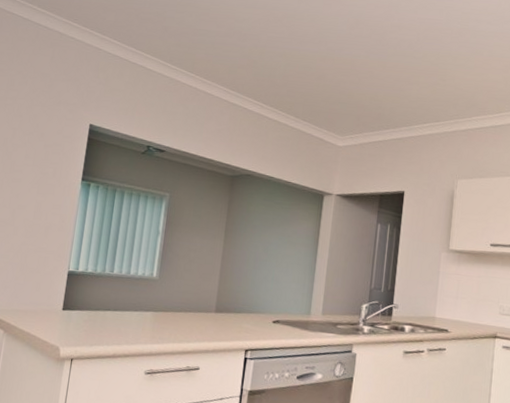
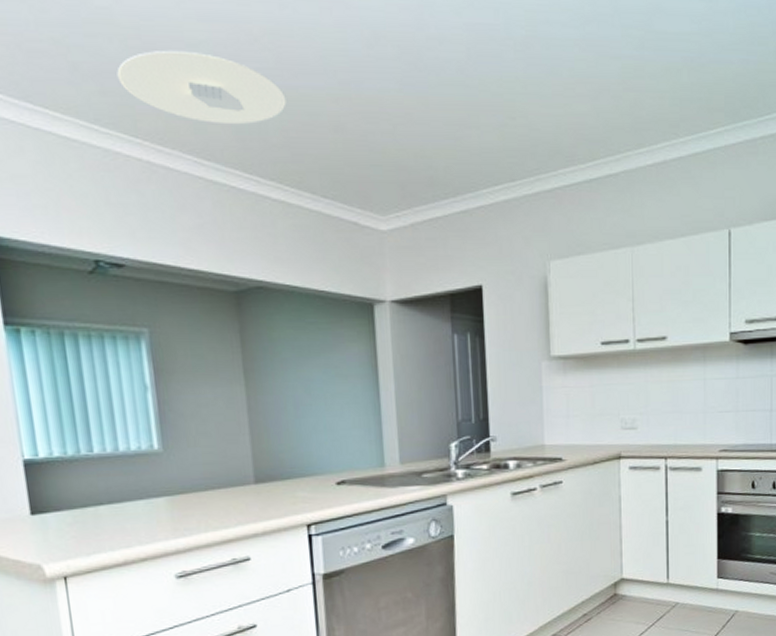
ceiling light: none [189,23,291,71] -> present [117,50,286,125]

